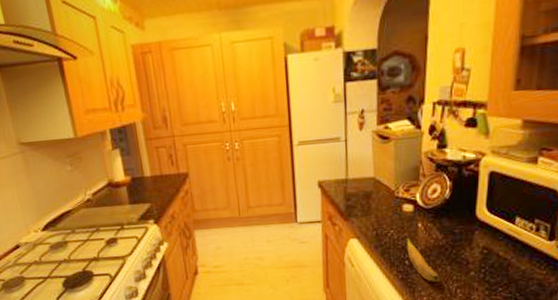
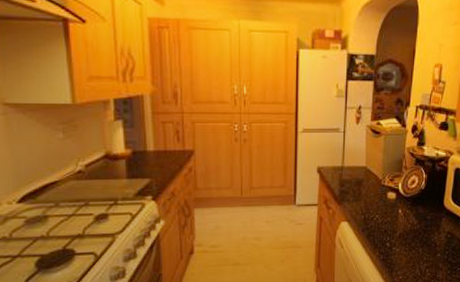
banana: present [407,237,440,282] -> none [389,222,414,263]

